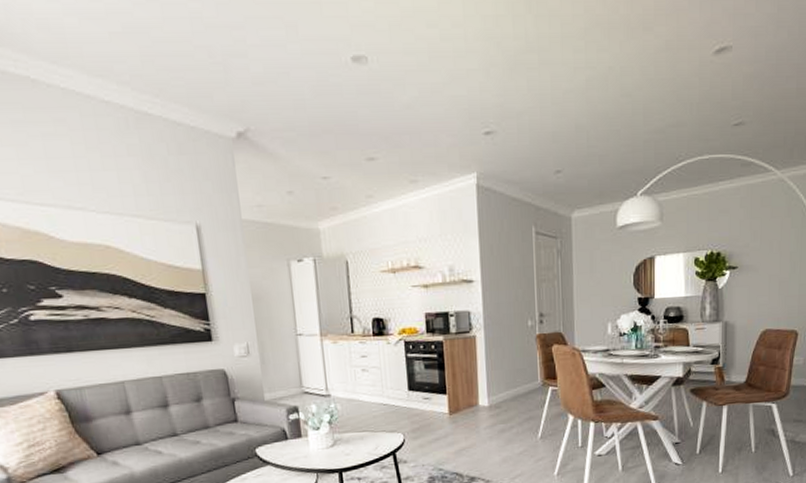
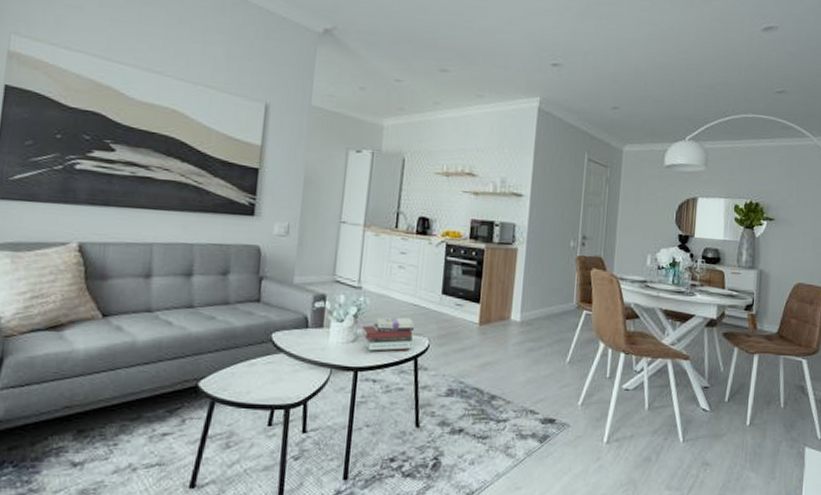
books: none [338,417,391,453] -> present [362,317,415,352]

